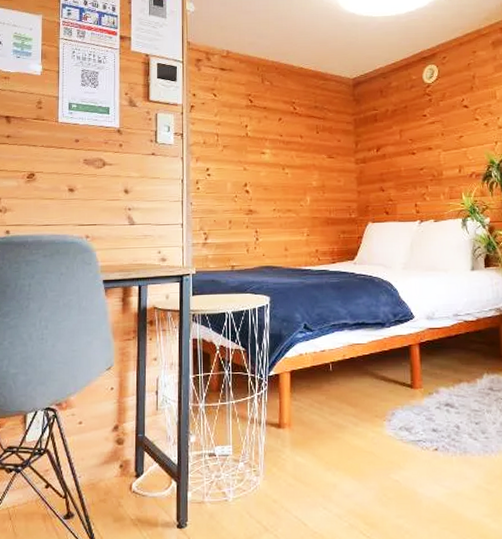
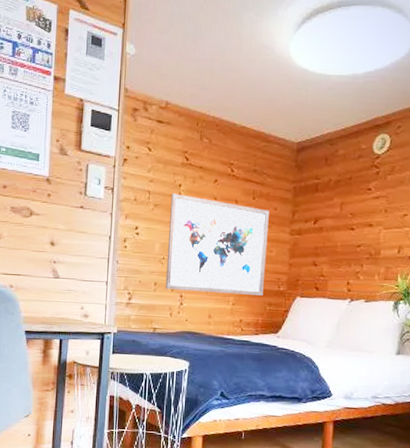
wall art: none [239,133,336,226] -> present [165,193,269,296]

